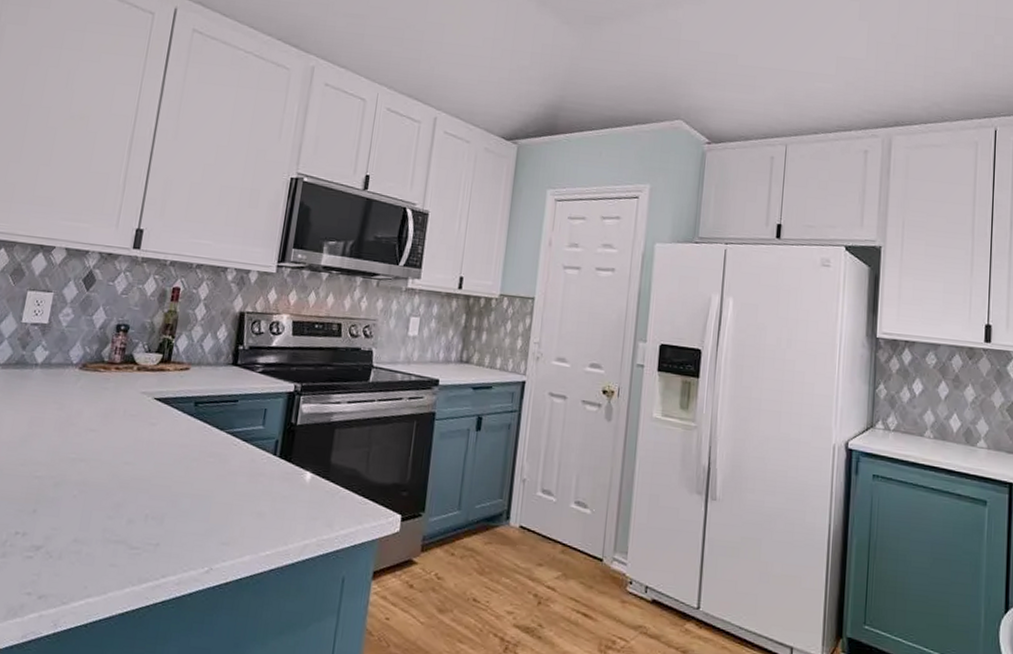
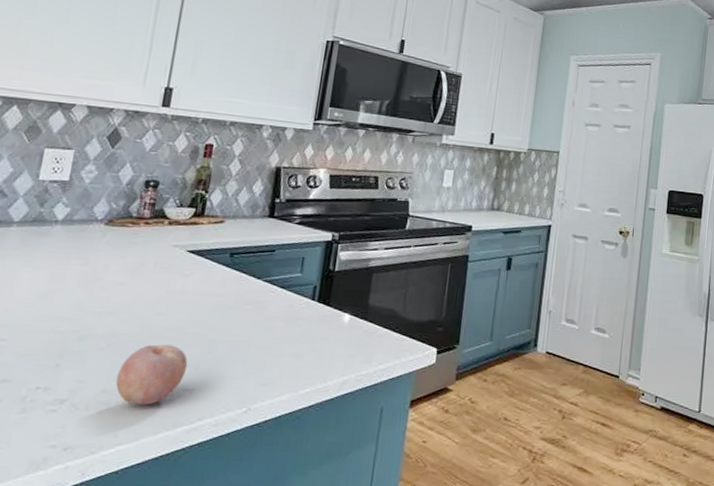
fruit: none [86,494,154,558] -> present [115,344,188,405]

